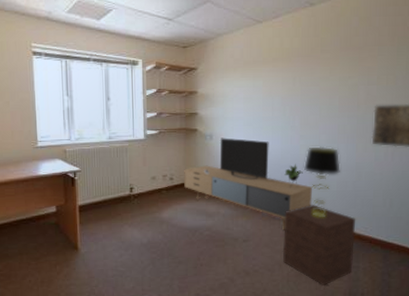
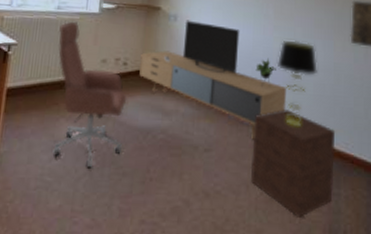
office chair: none [113,148,176,260] -> present [53,21,127,168]

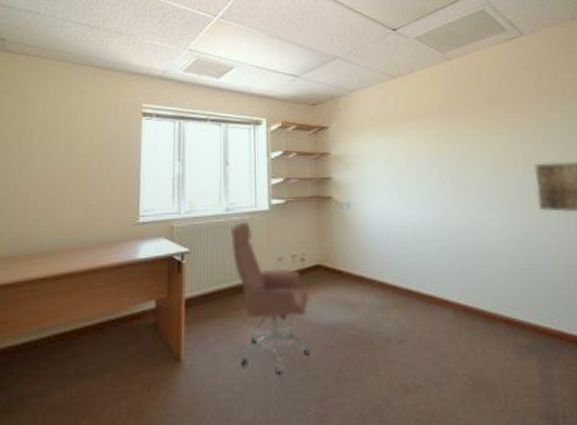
media console: present [139,20,286,140] -> none [318,206,479,326]
nightstand: present [250,108,336,217] -> none [447,287,545,405]
table lamp: present [276,40,319,126] -> none [462,213,509,306]

